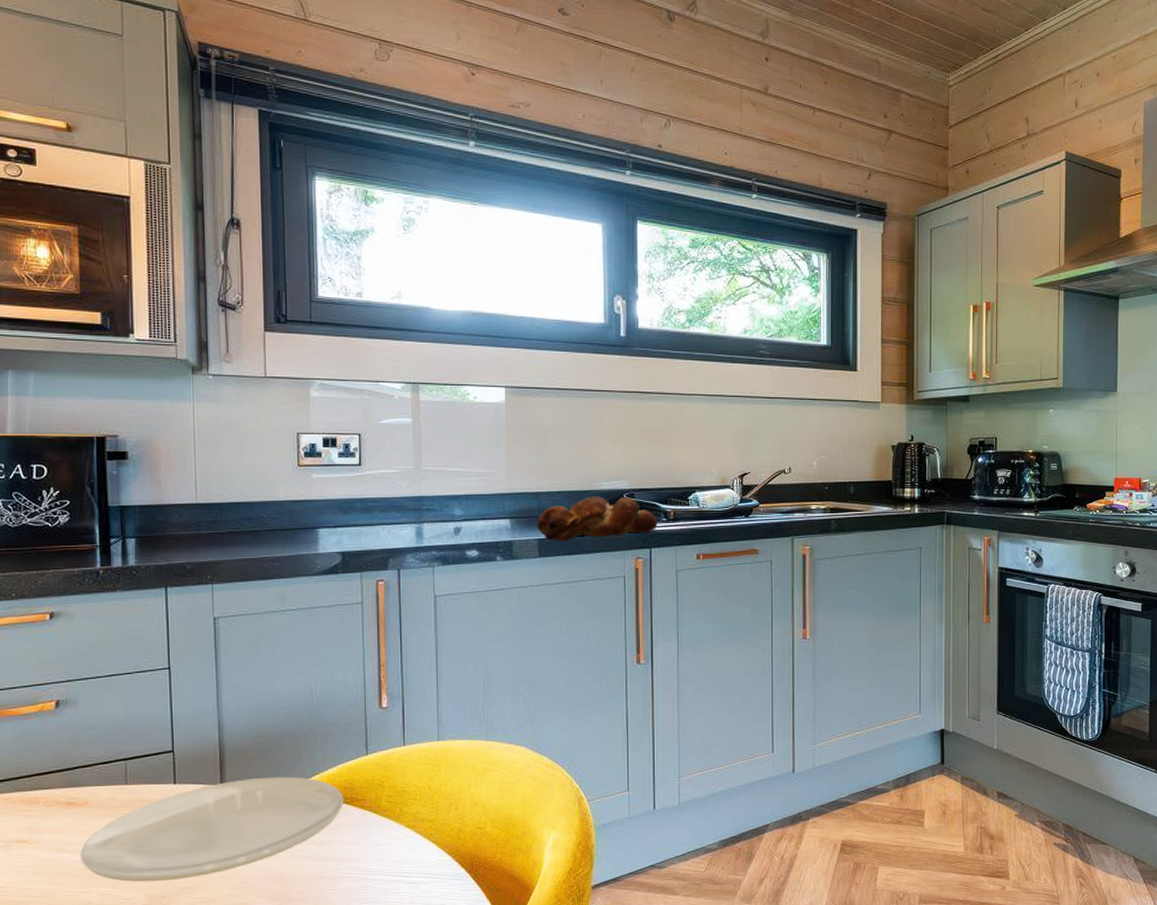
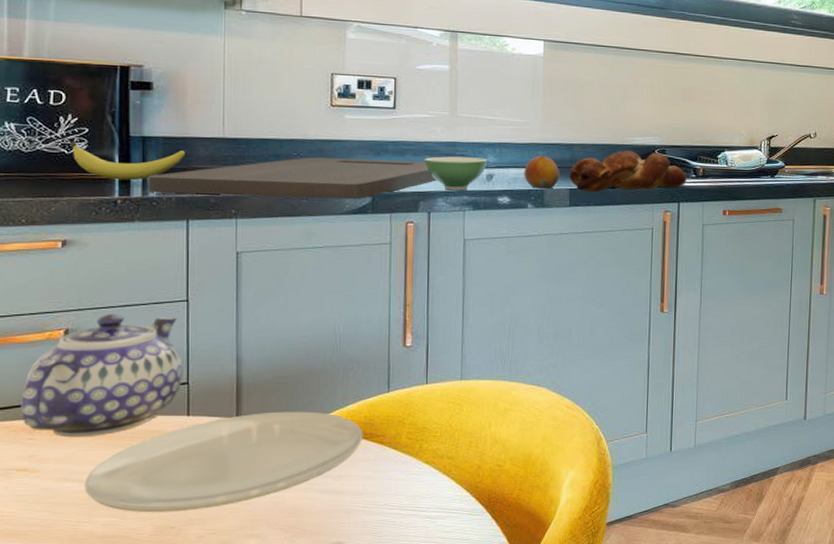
teapot: none [18,684,168,808] -> present [21,314,183,438]
banana: none [53,514,161,551] -> present [70,141,186,181]
cutting board: none [127,518,405,562] -> present [148,157,437,200]
bowl: none [391,511,455,546] -> present [424,156,488,191]
fruit: none [491,506,528,540] -> present [524,155,560,189]

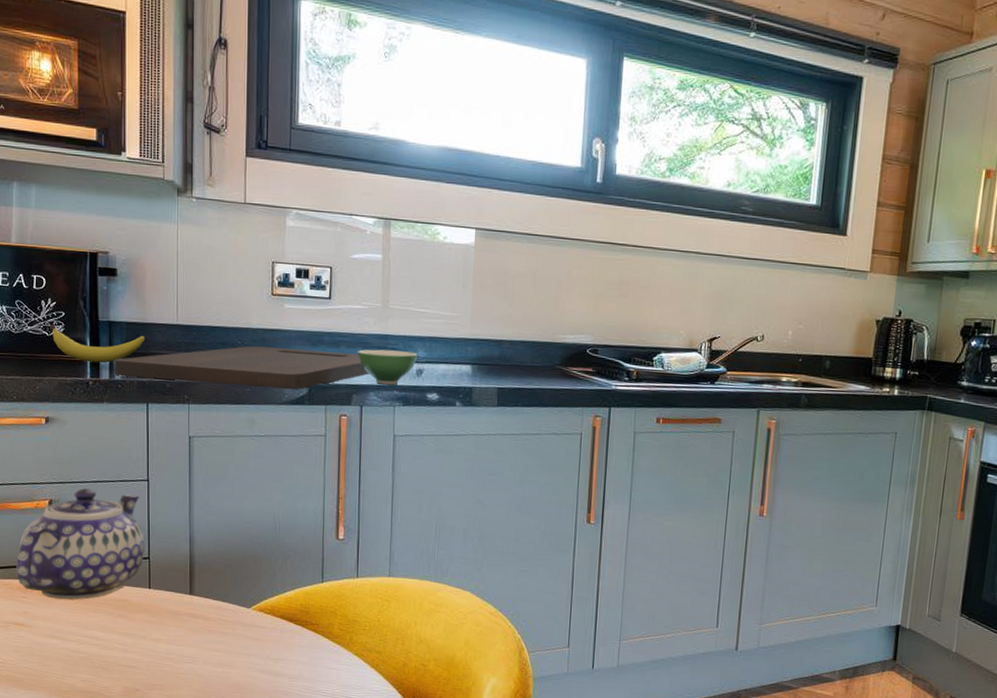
plate: present [84,411,363,513] -> none [67,591,300,677]
fruit: present [524,155,560,189] -> none [453,351,489,387]
bread loaf: present [569,150,687,193] -> none [497,348,620,393]

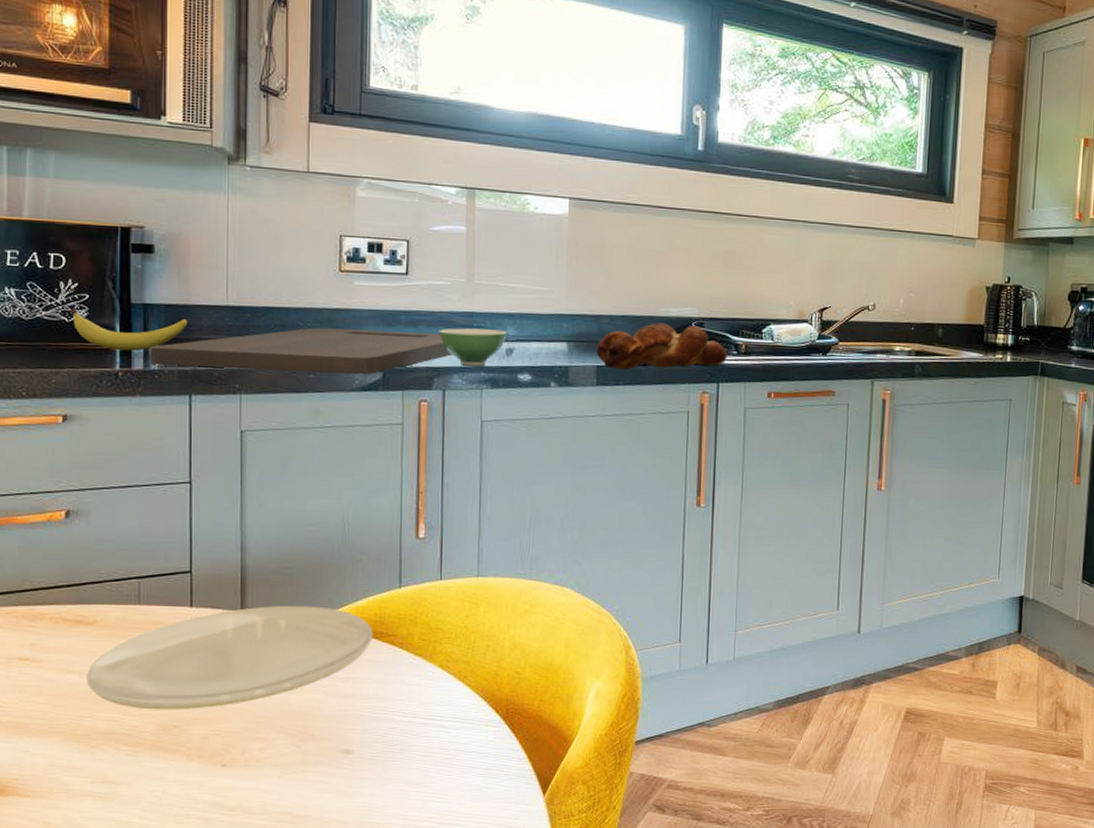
teapot: present [16,488,145,600] -> none [22,495,186,627]
plate: none [67,591,300,677] -> present [86,605,373,710]
bread loaf: none [497,348,620,393] -> present [596,323,728,371]

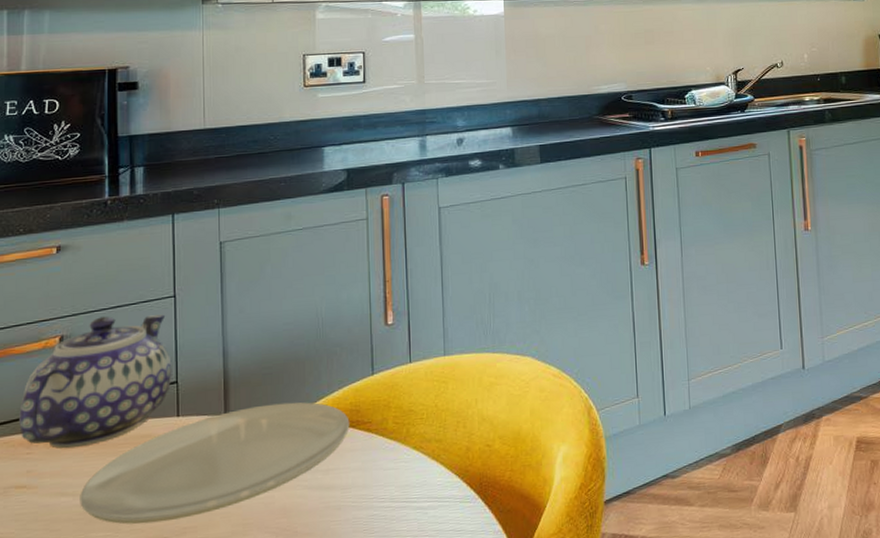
teapot: none [22,495,186,627] -> present [19,314,172,449]
banana: present [70,308,188,352] -> none [63,146,170,181]
cutting board: present [150,327,452,375] -> none [136,132,409,191]
bowl: present [438,328,507,367] -> none [395,122,457,159]
bread loaf: present [596,323,728,371] -> none [538,99,656,147]

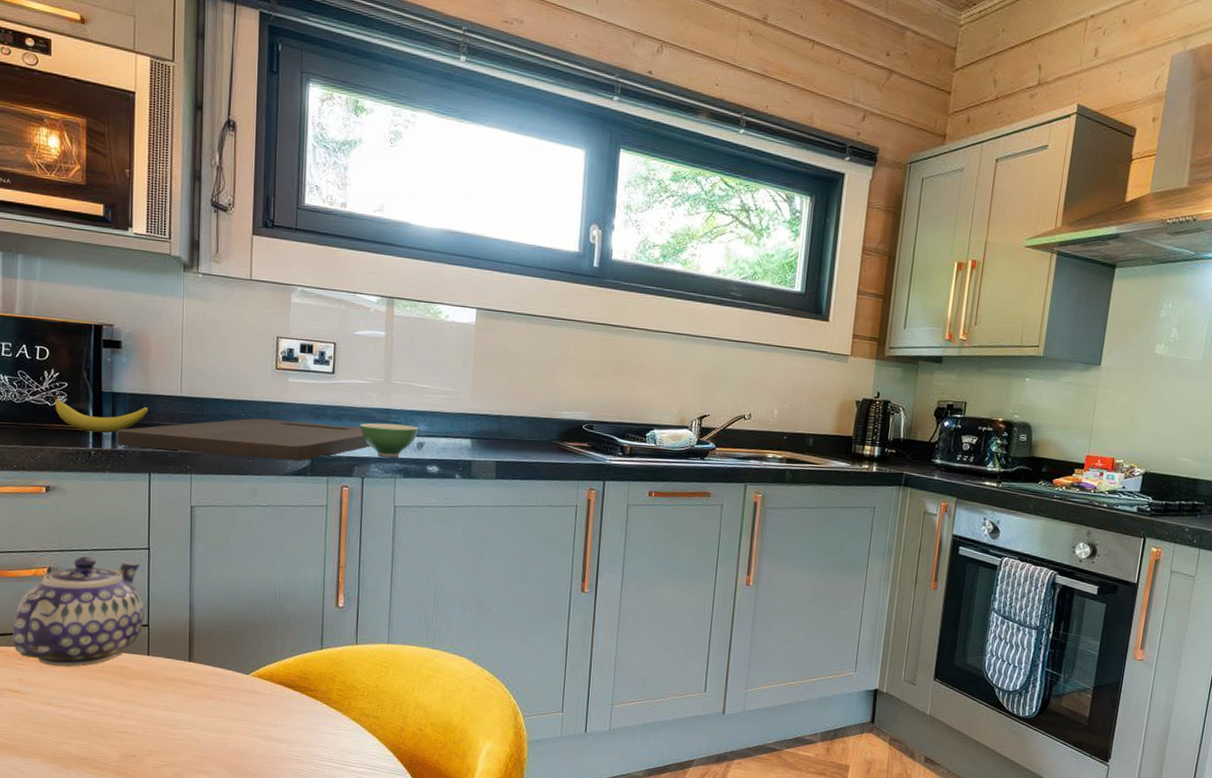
banana: none [63,146,170,181] -> present [52,394,149,434]
plate: present [80,402,350,524] -> none [63,658,298,743]
cutting board: none [136,132,409,191] -> present [117,418,371,462]
bowl: none [395,122,457,159] -> present [359,422,419,458]

